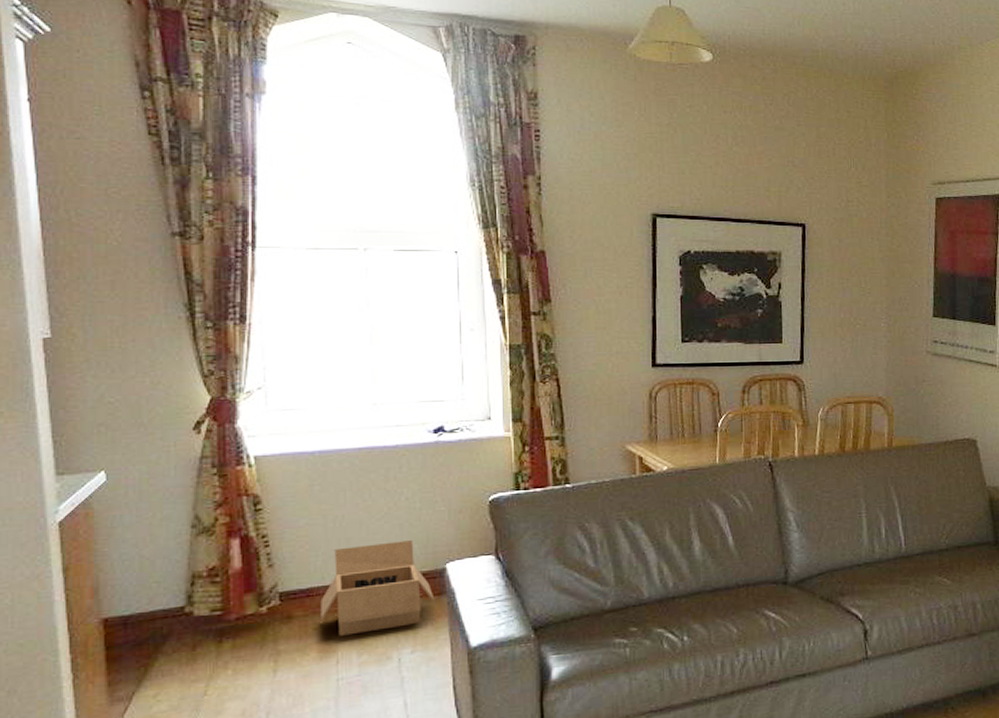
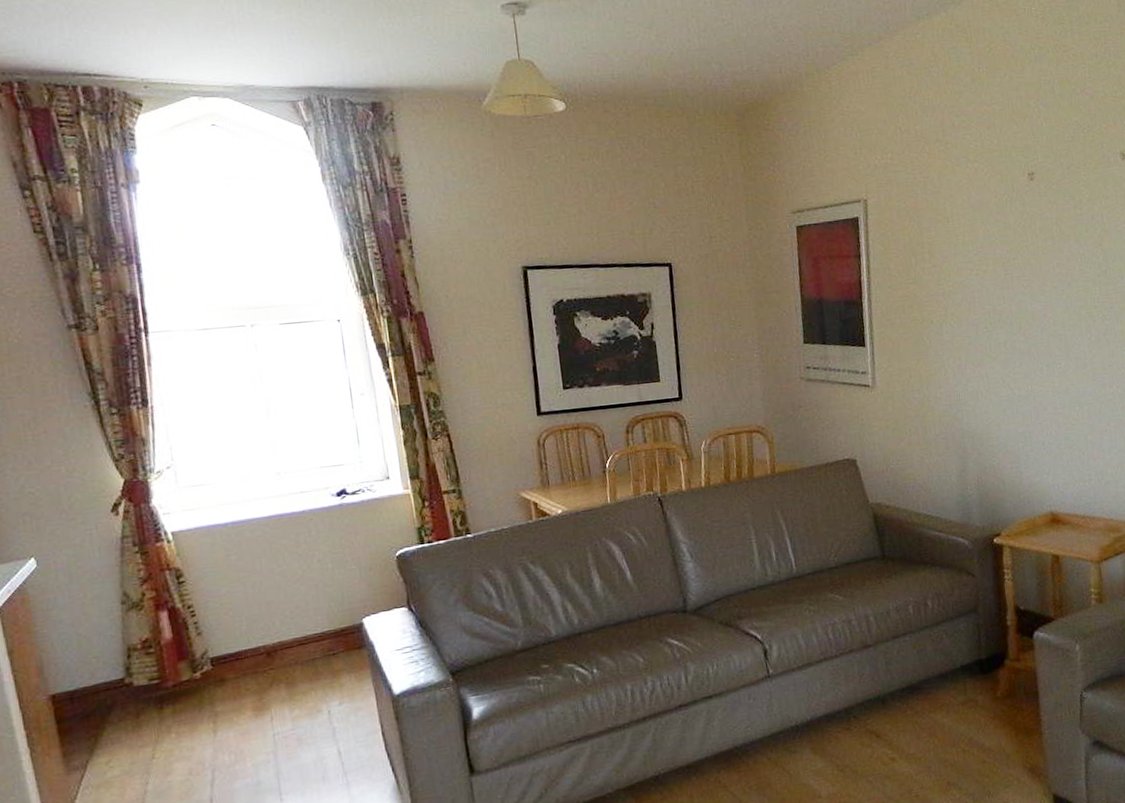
box: present [320,540,435,636] -> none [249,599,356,694]

